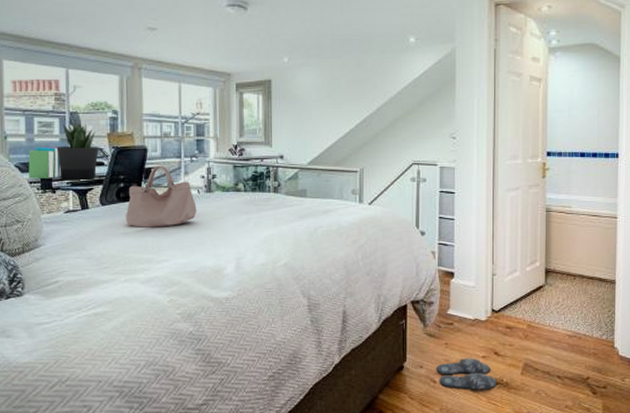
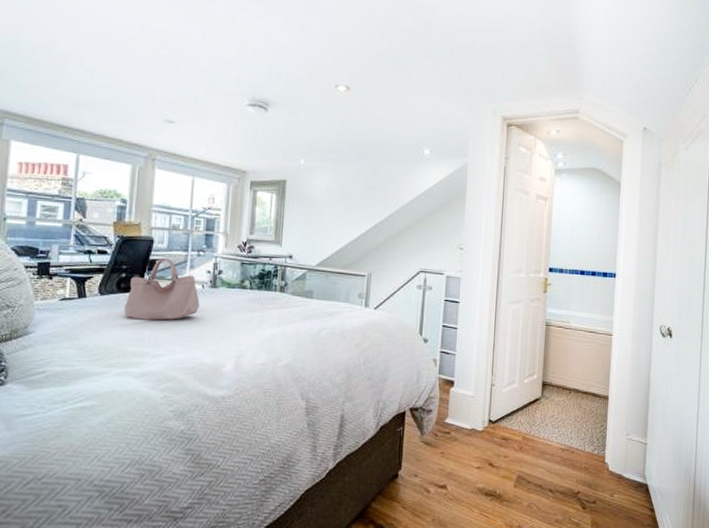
books: present [28,147,61,179] -> none [25,231,61,264]
planter: present [56,120,99,181] -> none [58,206,103,268]
slippers: present [437,358,497,391] -> none [431,468,490,502]

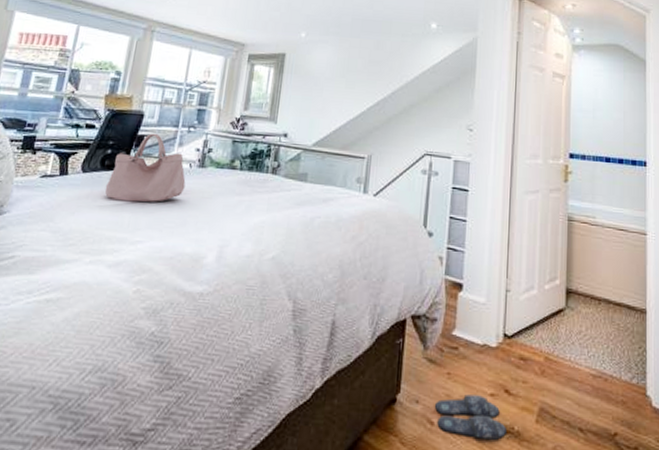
slippers: none [431,468,490,502] -> present [435,394,506,441]

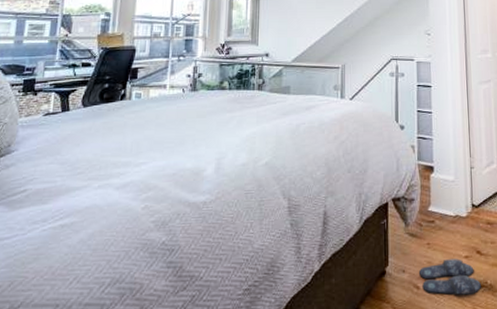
handbag: present [104,133,186,203] -> none [106,65,180,129]

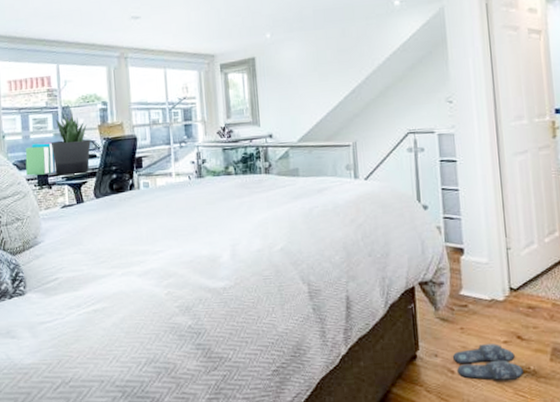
books: none [11,49,46,81] -> present [25,142,56,176]
planter: none [44,23,87,83] -> present [51,115,91,176]

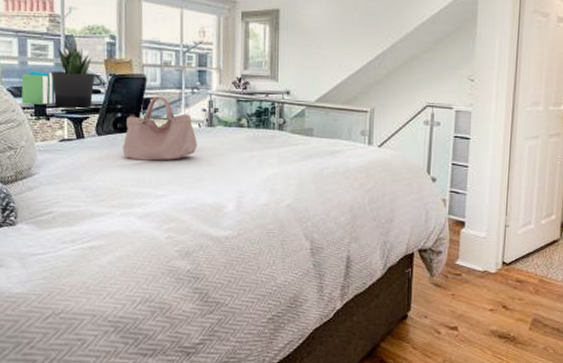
handbag: none [119,153,189,218] -> present [122,96,197,161]
slippers: present [453,344,523,381] -> none [442,310,504,344]

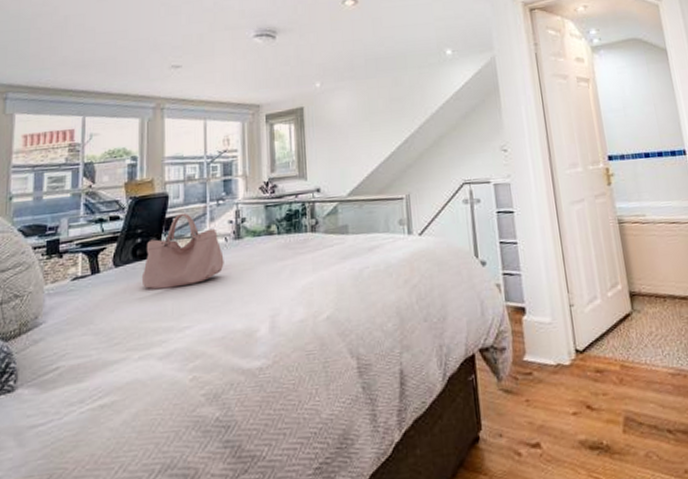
books: present [21,71,56,105] -> none [33,204,70,244]
planter: present [50,44,95,109] -> none [66,172,114,242]

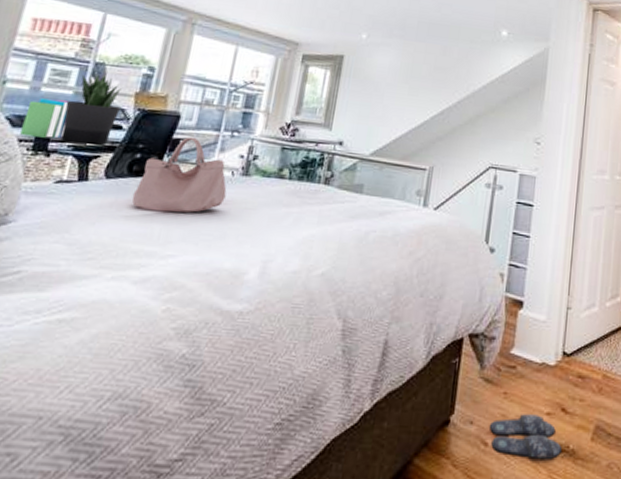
books: none [33,204,70,244] -> present [20,98,68,139]
planter: none [66,172,114,242] -> present [60,71,121,145]
slippers: none [519,416,596,461] -> present [490,414,561,460]

